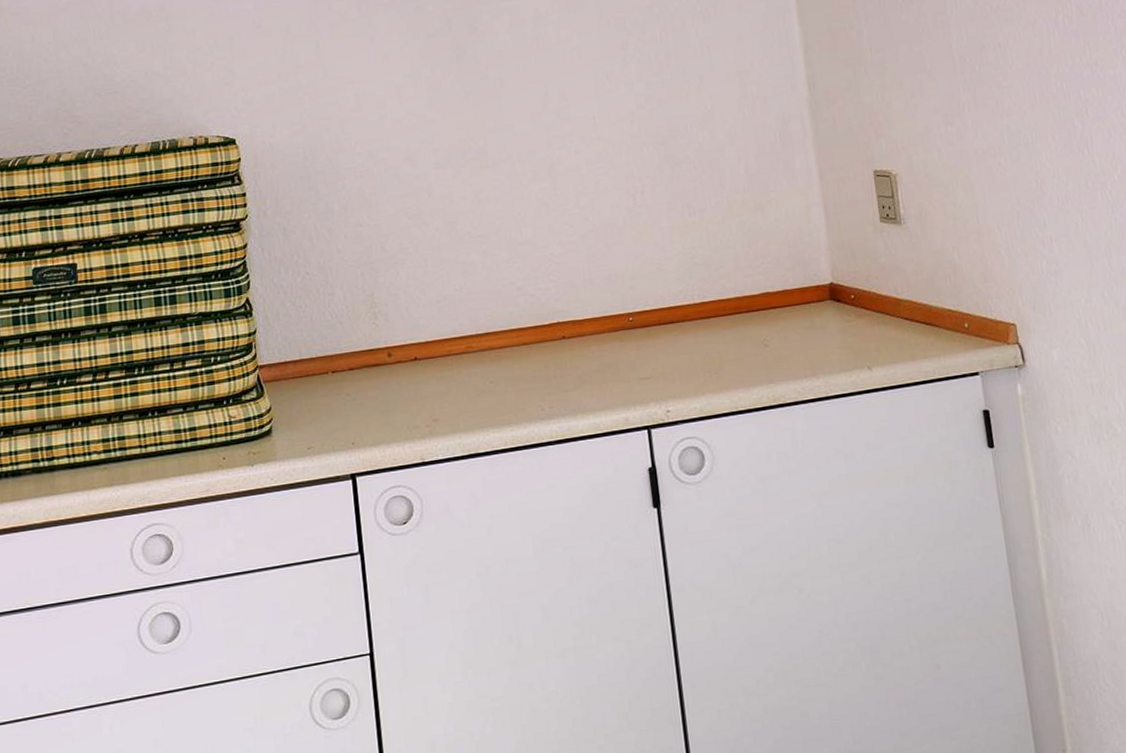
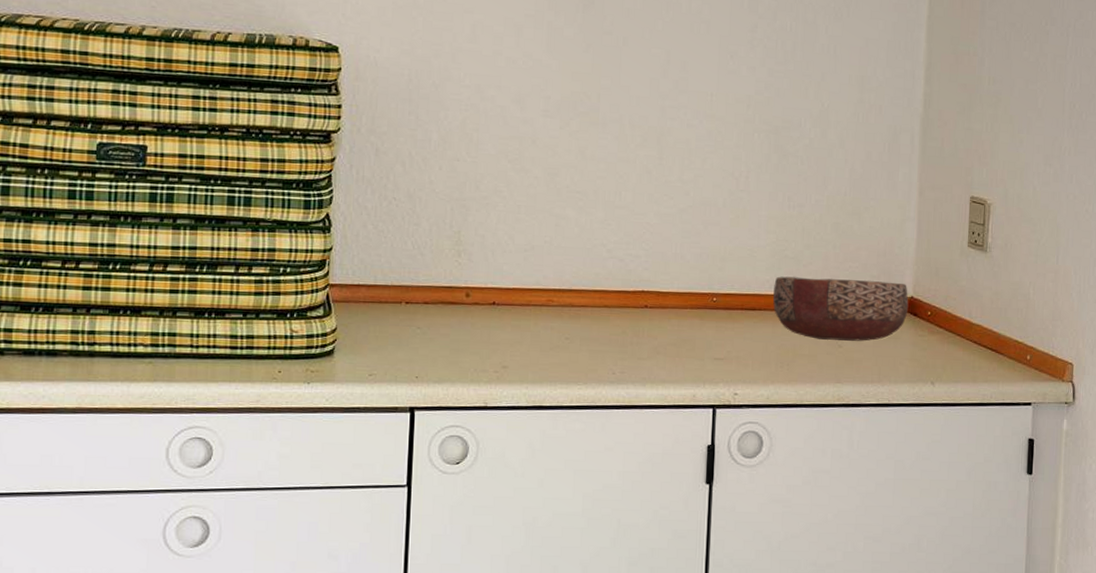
bowl: none [688,271,830,343] -> present [773,276,909,341]

